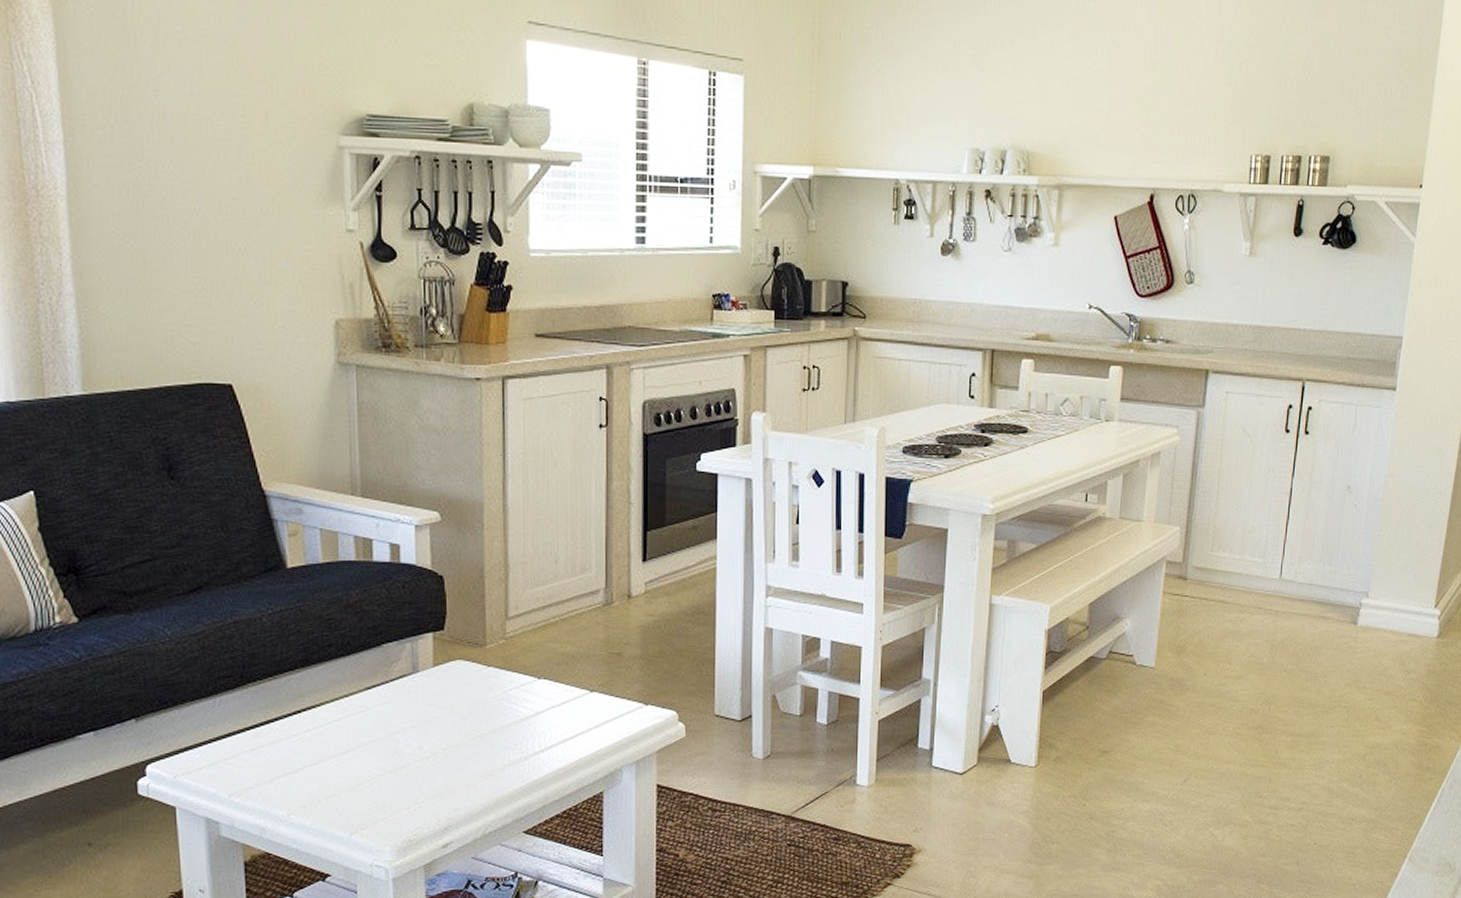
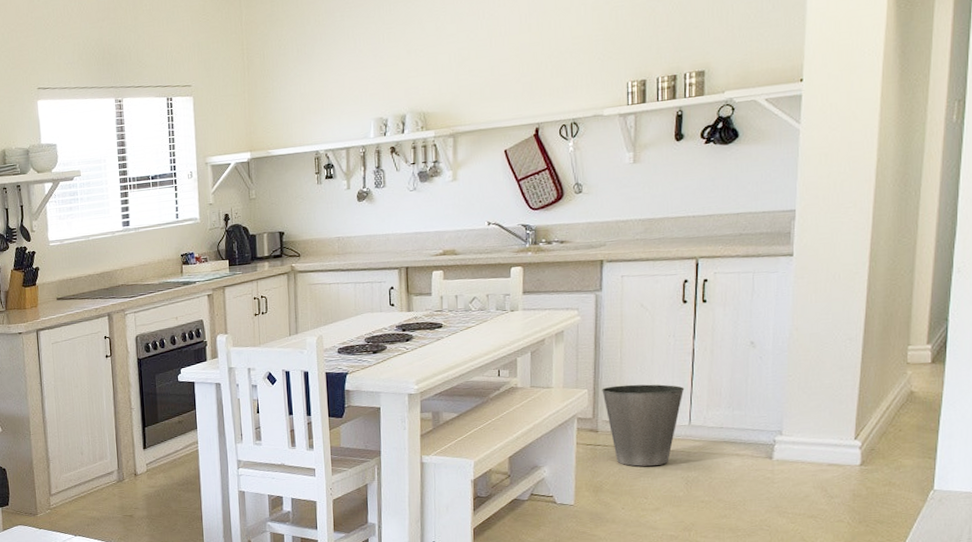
waste basket: none [1194,525,1279,625] -> present [602,384,685,467]

